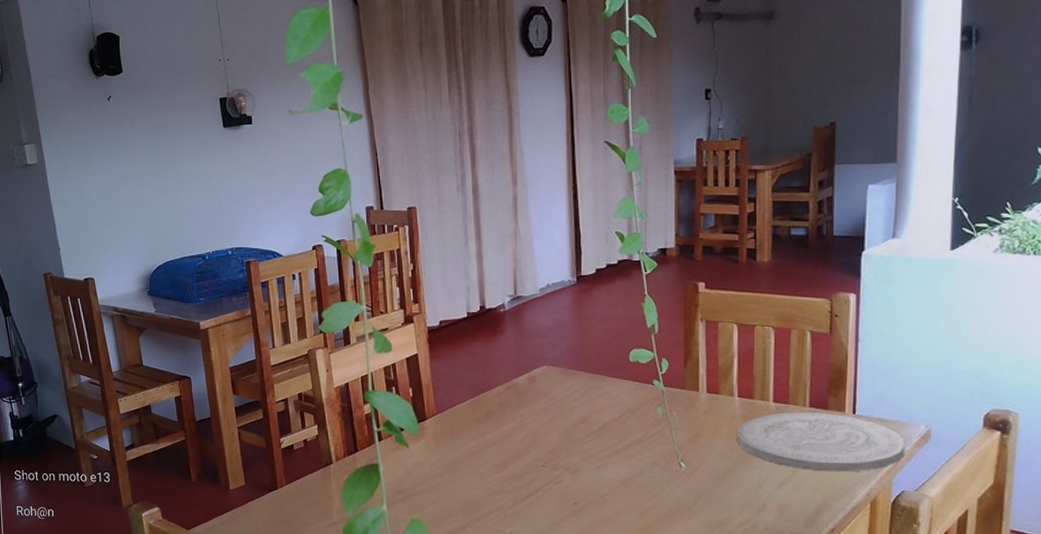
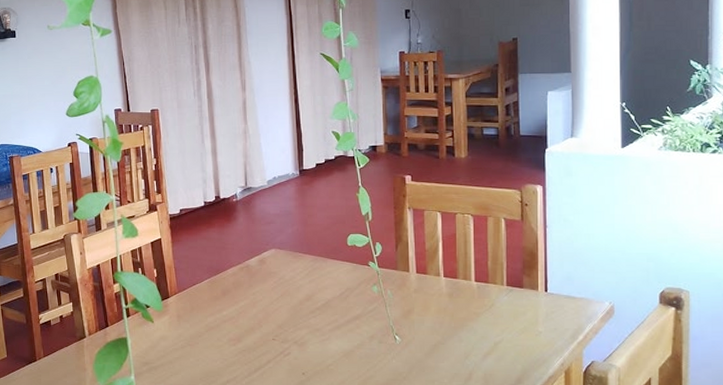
plate: present [736,412,906,472] -> none [444,291,593,344]

